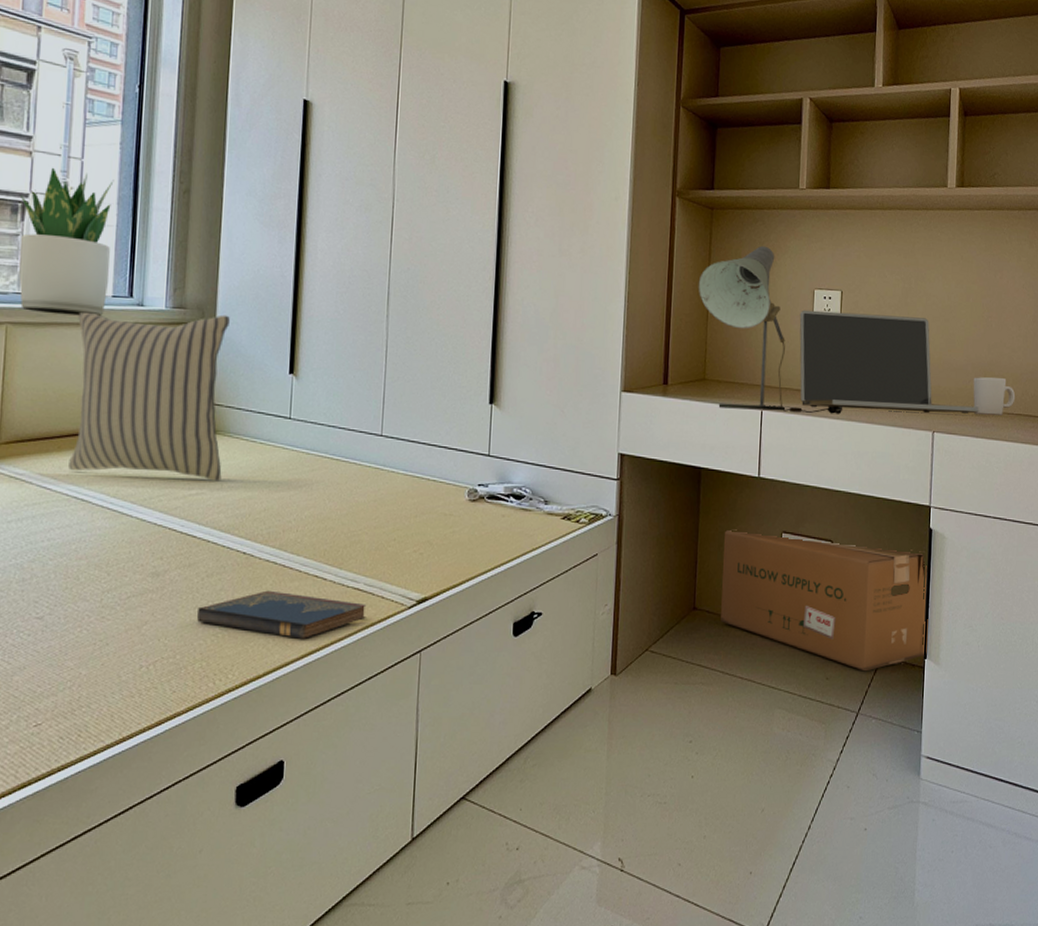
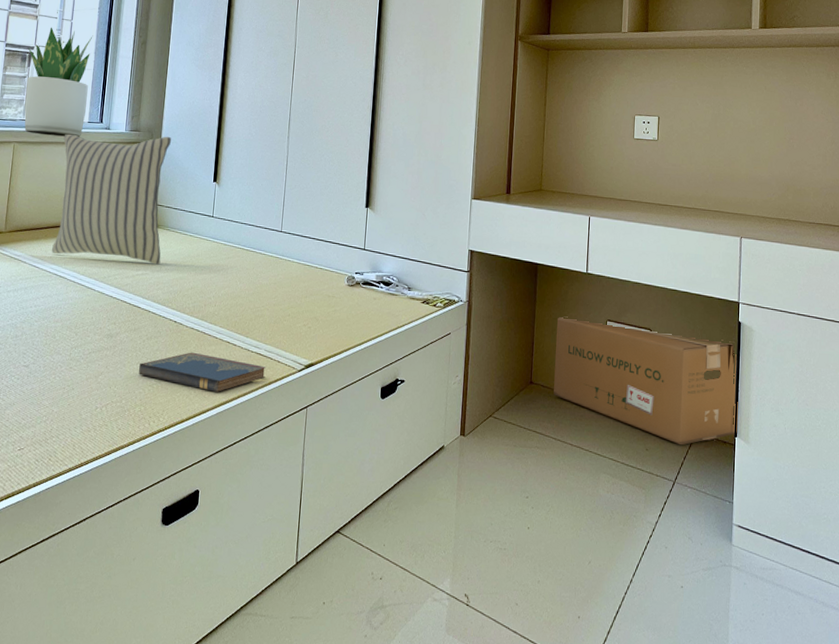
desk lamp: present [698,245,843,414] -> none [536,79,660,221]
laptop: present [799,309,979,414] -> none [622,132,783,222]
mug: present [973,377,1016,417] -> none [777,190,816,225]

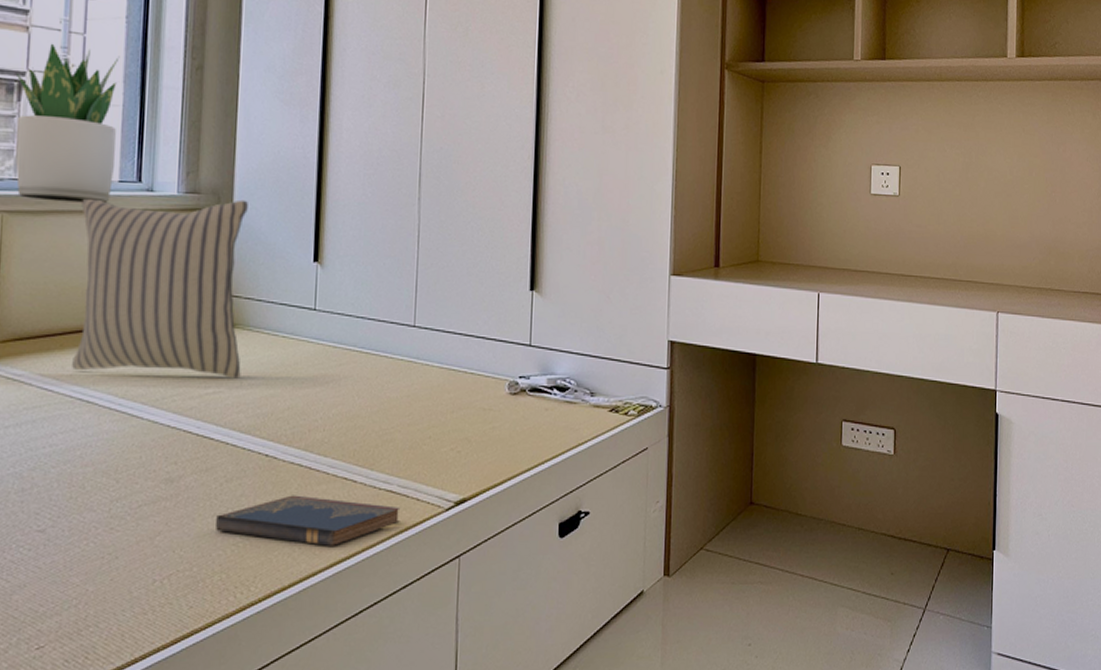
box: present [554,316,738,446] -> none [779,418,996,565]

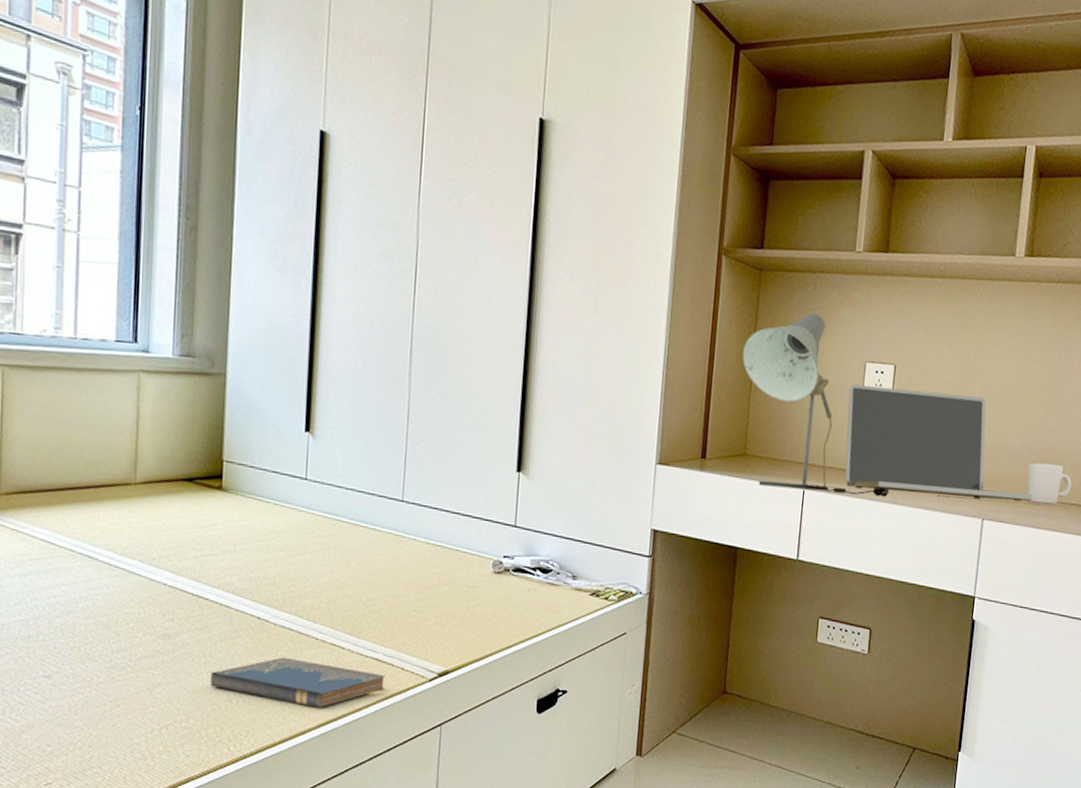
planter: present [15,43,120,203] -> none [12,196,115,361]
pillow: present [72,198,248,379] -> none [73,356,241,543]
desk lamp: none [749,120,904,296] -> present [742,312,890,497]
laptop: none [856,186,1045,293] -> present [845,384,1033,501]
mug: none [1037,254,1082,295] -> present [1026,463,1072,506]

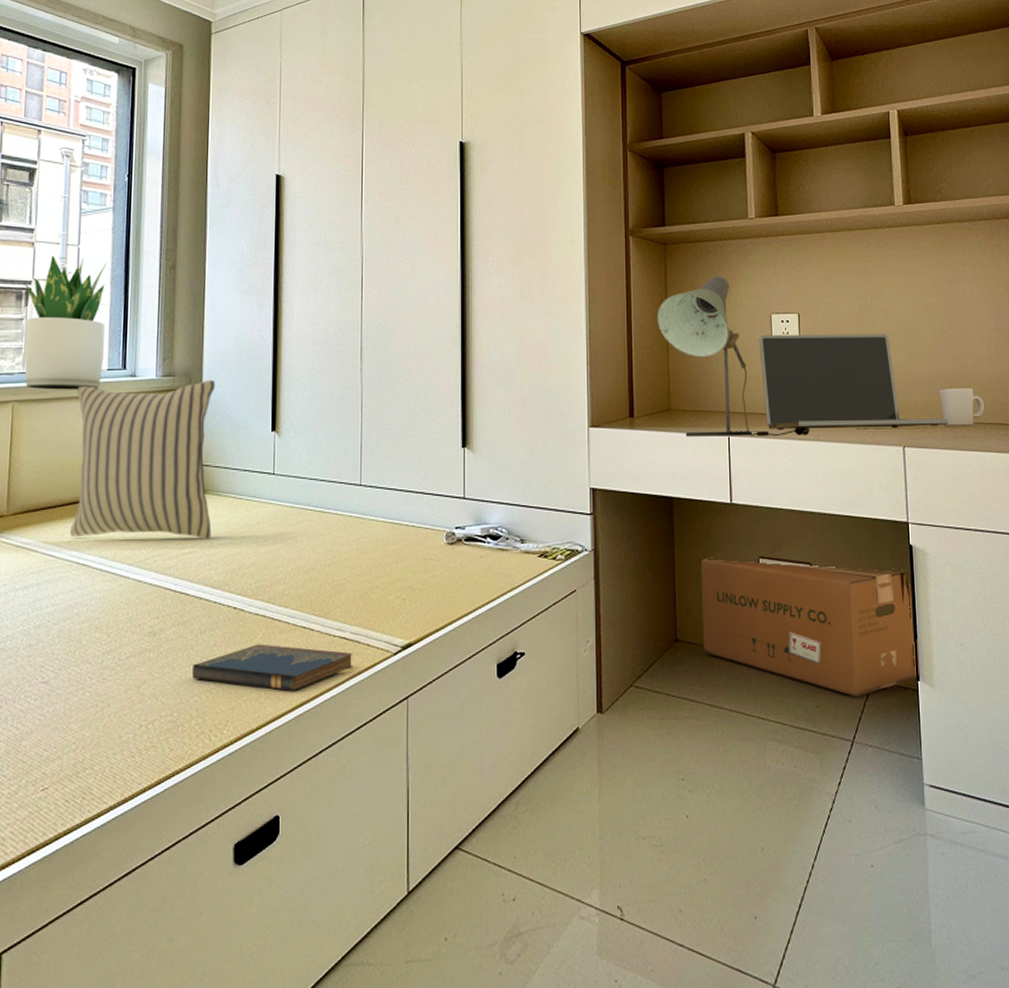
planter: none [12,196,115,361] -> present [23,255,107,390]
pillow: none [73,356,241,543] -> present [70,379,215,539]
box: none [751,612,967,762] -> present [700,557,919,698]

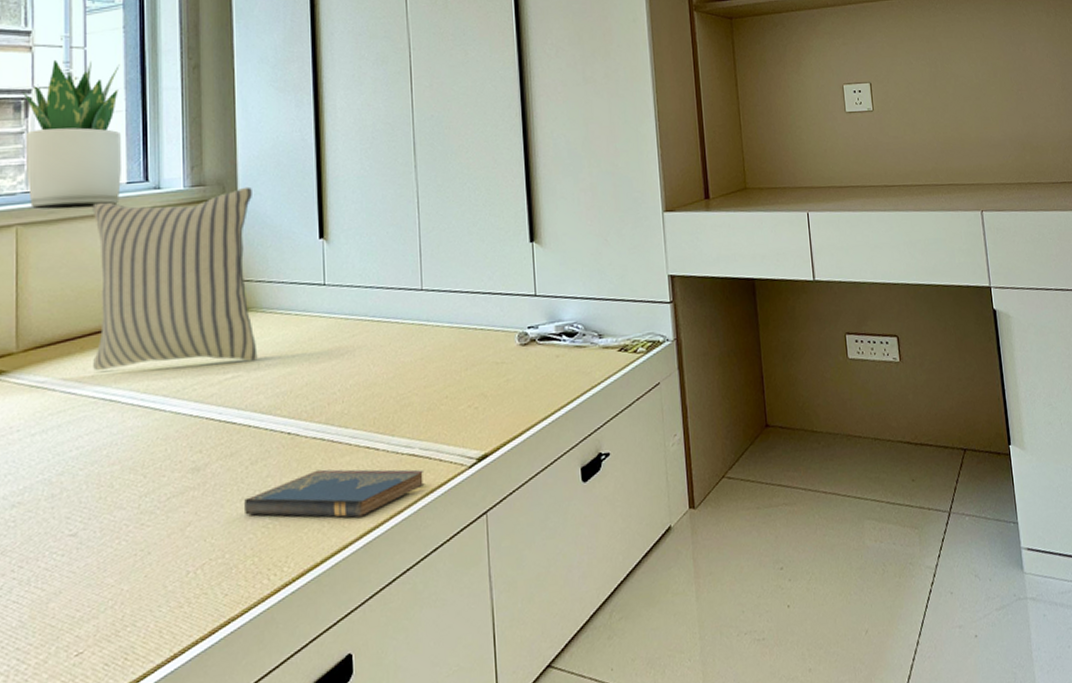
desk lamp: present [656,276,810,437] -> none [726,48,889,215]
box: present [700,557,919,698] -> none [786,333,1010,468]
laptop: present [759,334,949,430] -> none [832,99,1024,203]
mug: present [939,388,985,427] -> none [1013,149,1058,189]

